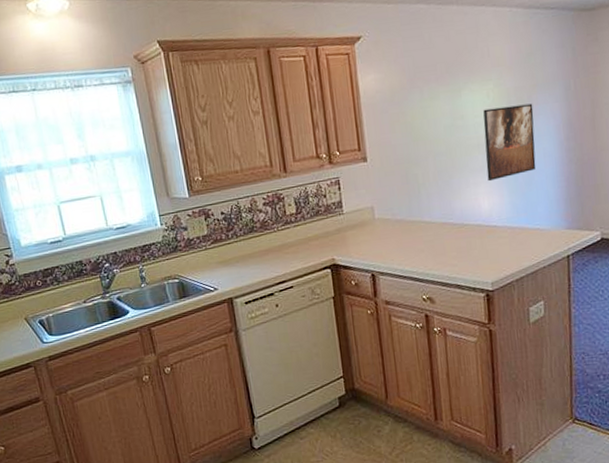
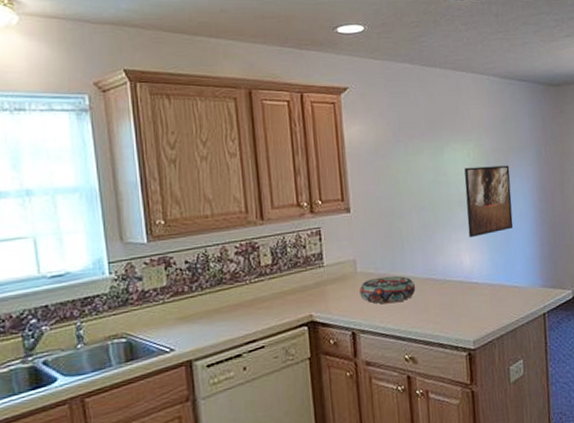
decorative bowl: none [378,221,433,248] -> present [359,276,416,304]

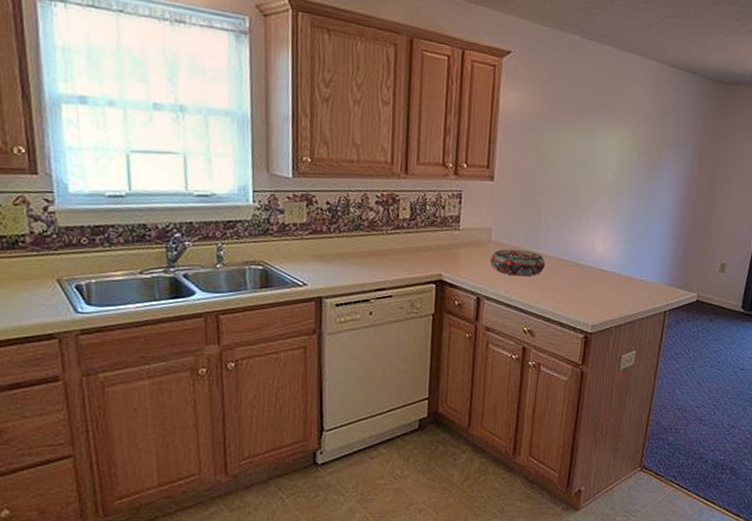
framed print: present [464,165,513,238] -> none [606,154,661,226]

